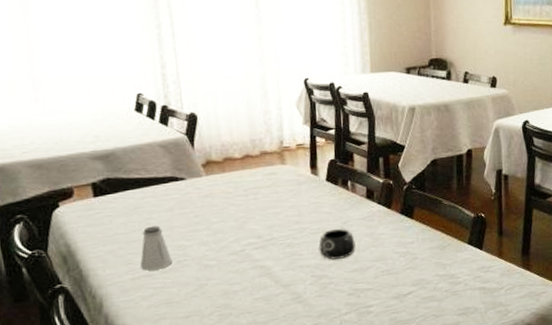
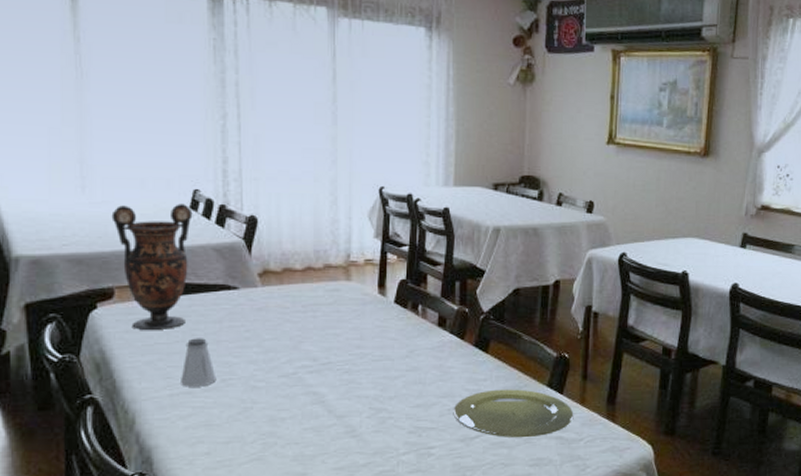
vase: none [64,107,140,223] -> present [111,204,193,330]
mug: present [319,228,356,260] -> none [380,357,421,392]
plate: none [386,248,494,292] -> present [453,389,574,438]

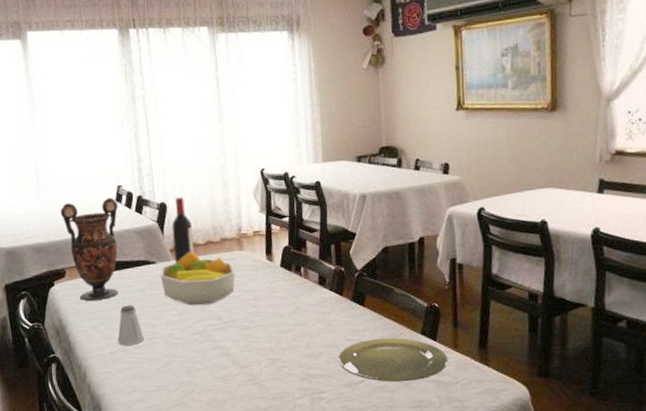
fruit bowl: none [243,277,338,343] -> present [160,251,235,305]
wine bottle: none [262,210,290,290] -> present [172,196,195,263]

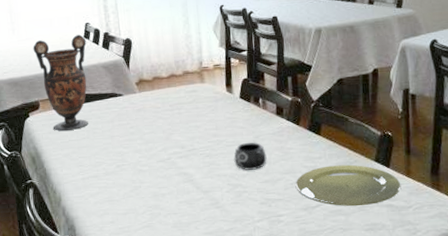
saltshaker: present [118,305,144,346] -> none [89,134,114,172]
fruit bowl: present [160,251,235,305] -> none [127,84,197,135]
wine bottle: present [172,196,195,263] -> none [137,32,159,95]
mug: none [273,313,308,344] -> present [234,141,267,170]

